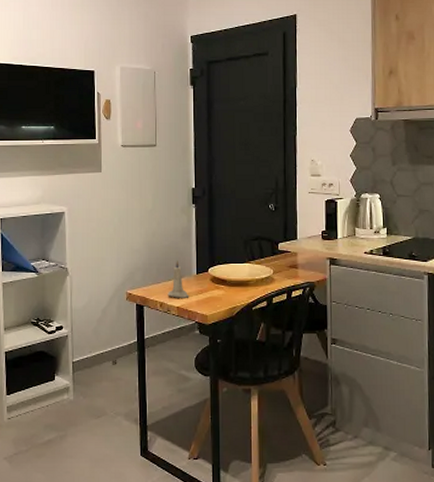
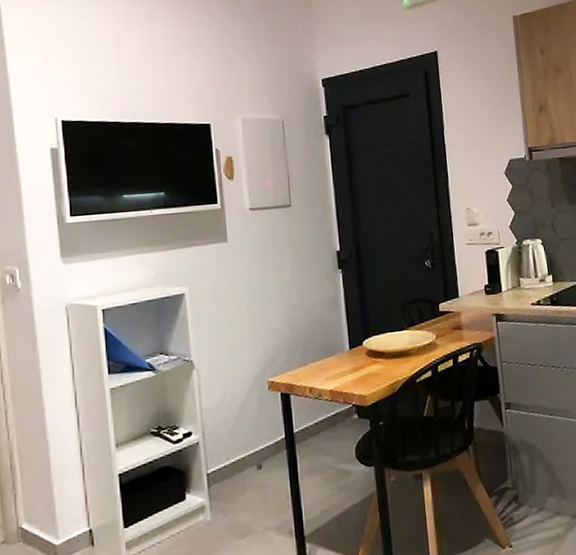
candle: present [167,260,189,298] -> none [317,336,343,380]

